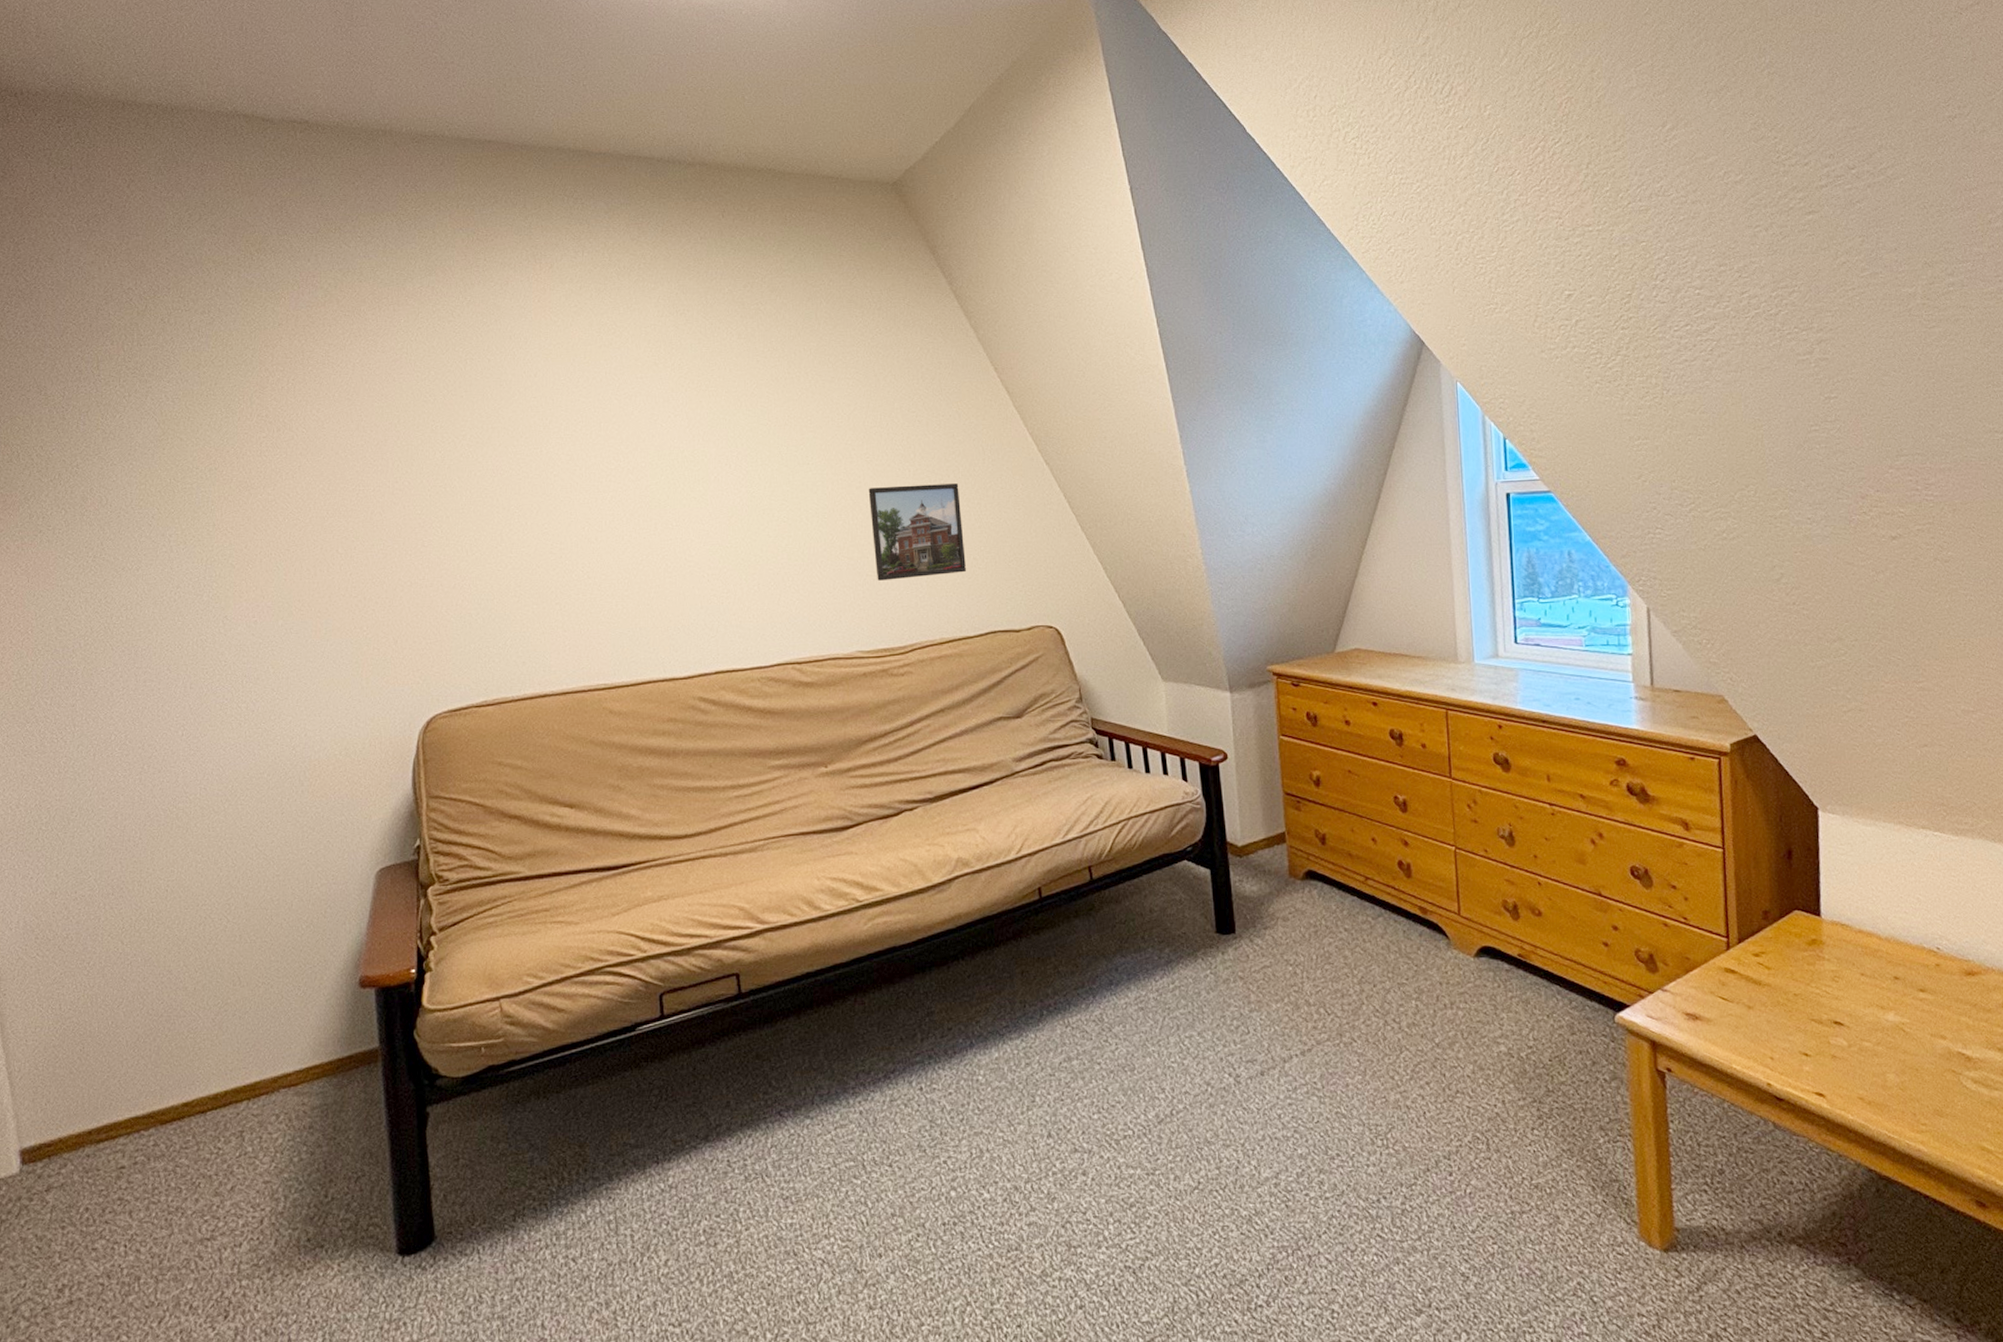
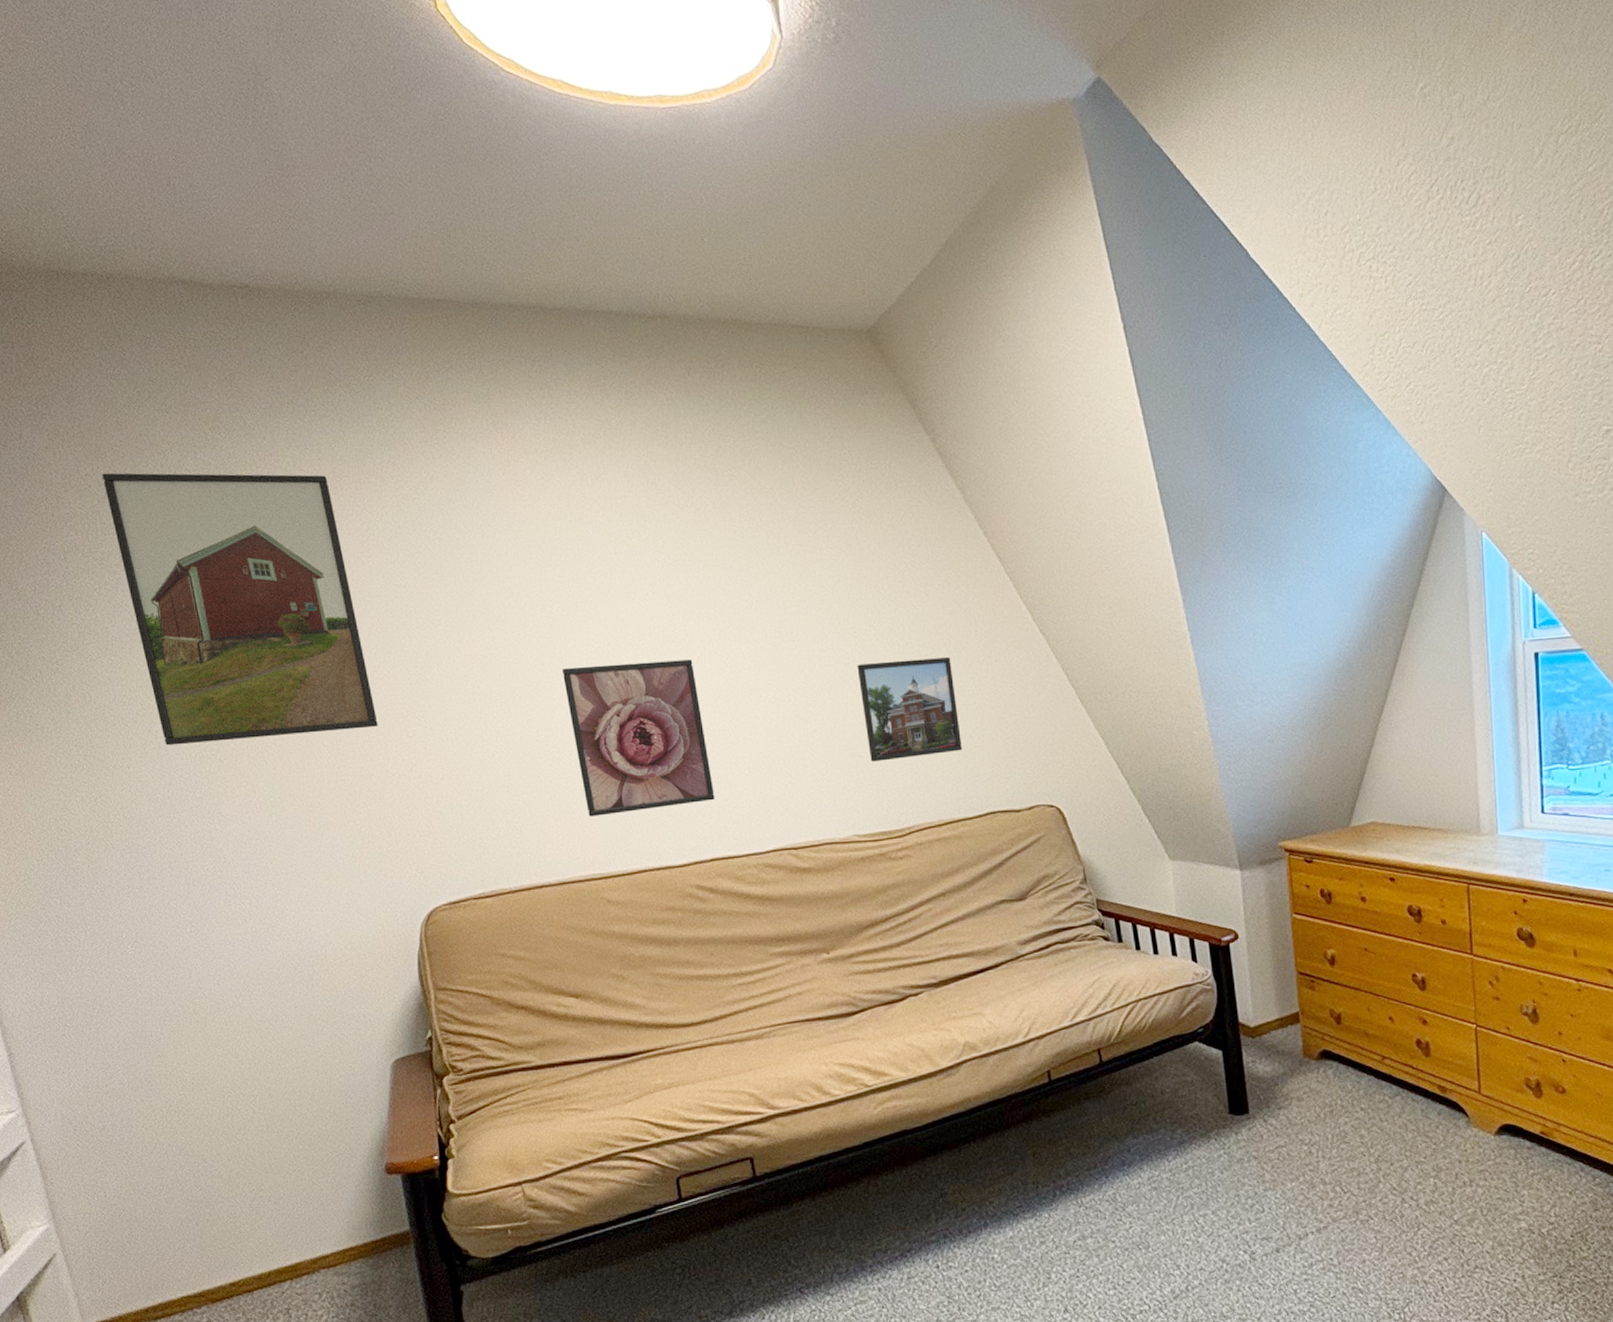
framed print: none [145,287,394,549] -> present [102,473,378,746]
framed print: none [581,479,723,628] -> present [561,659,715,817]

